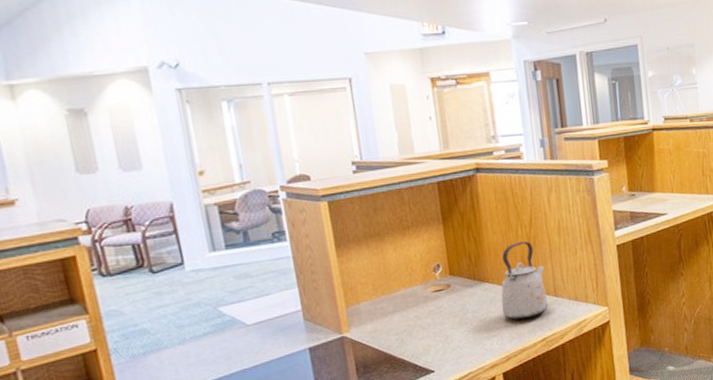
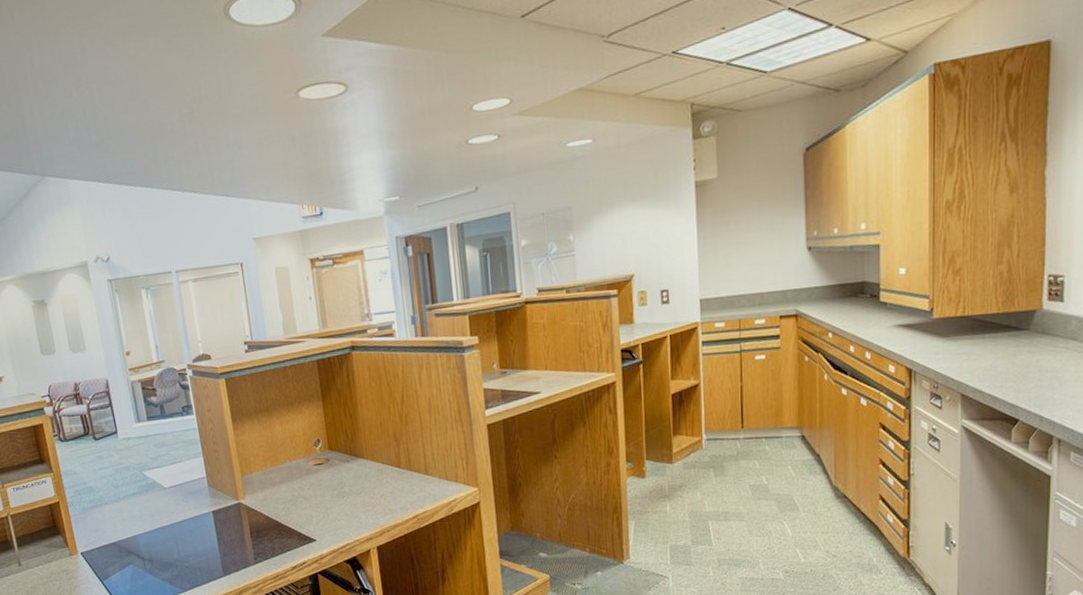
kettle: present [501,241,549,320] -> none [375,418,420,496]

